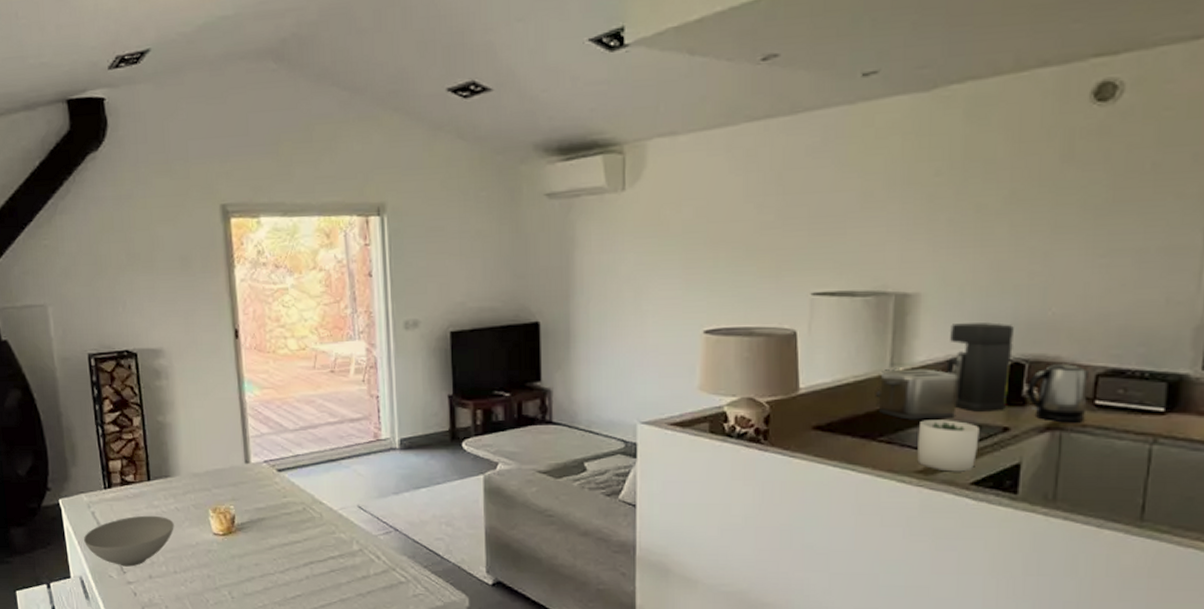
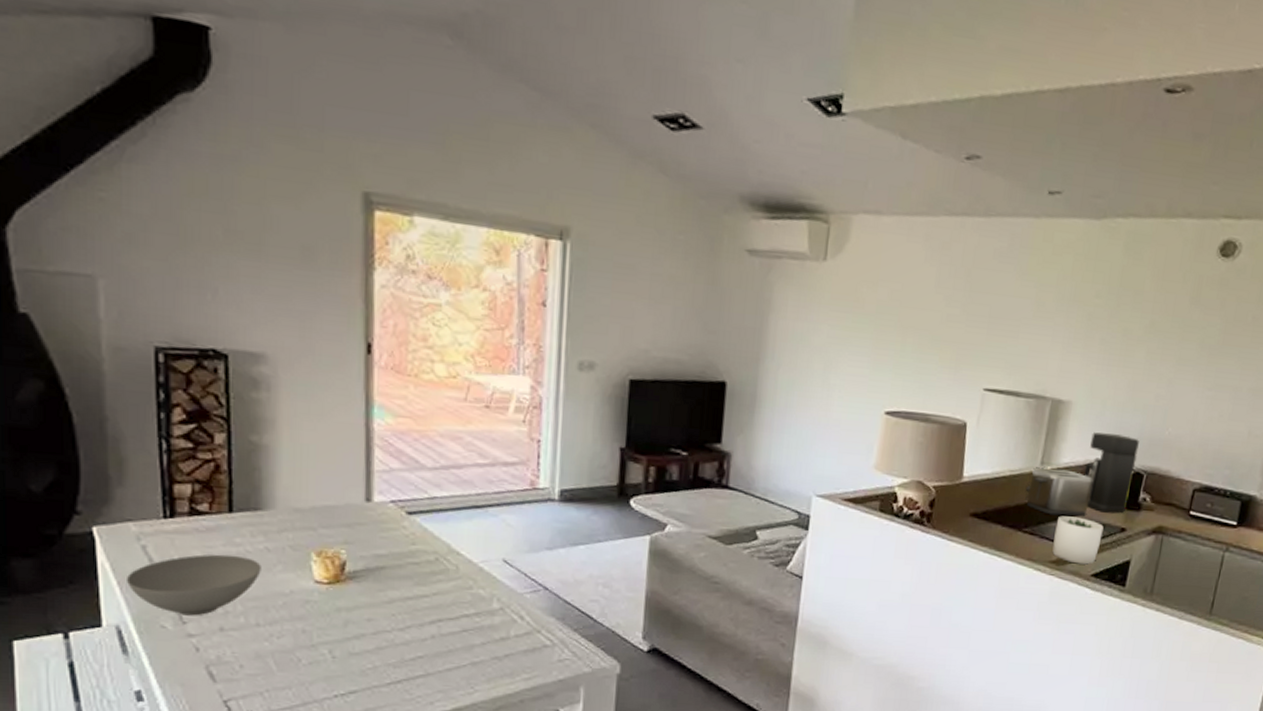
kettle: present [1027,364,1090,423] -> none [1142,477,1190,529]

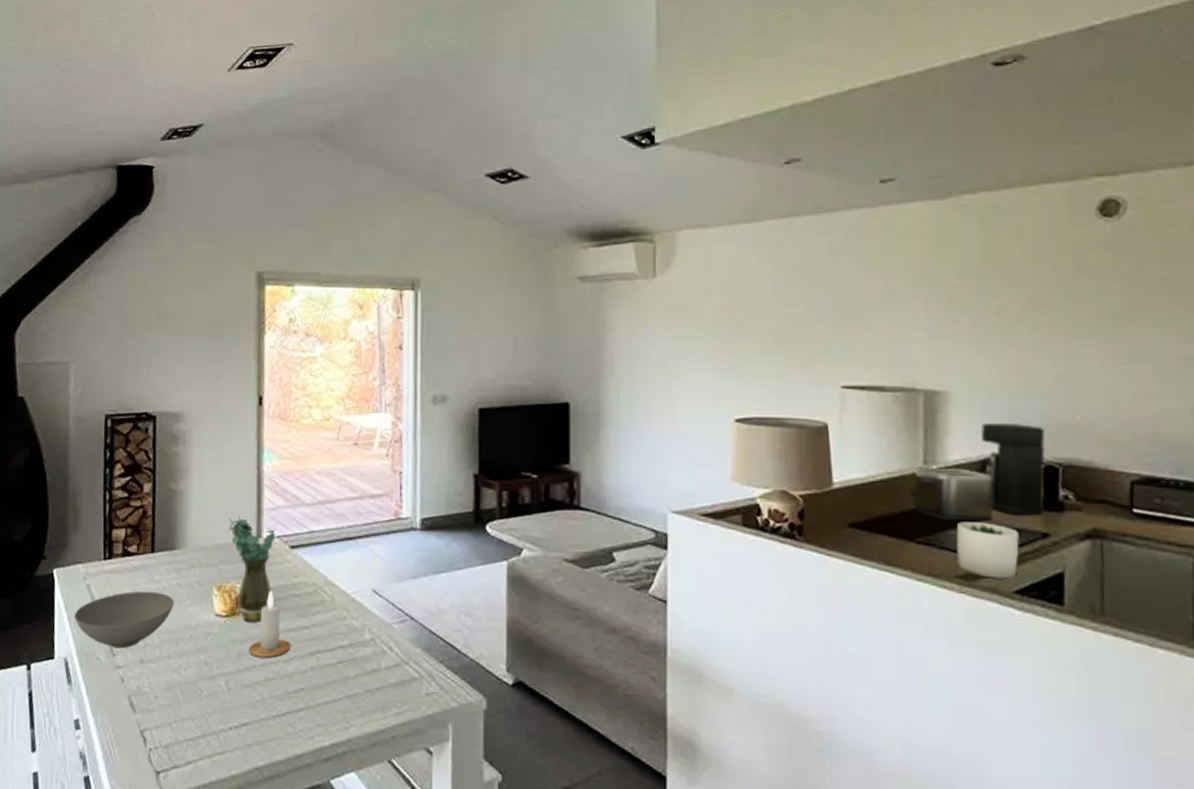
vase: none [329,477,390,590] -> present [228,516,276,622]
candle: none [356,557,408,626] -> present [248,590,291,658]

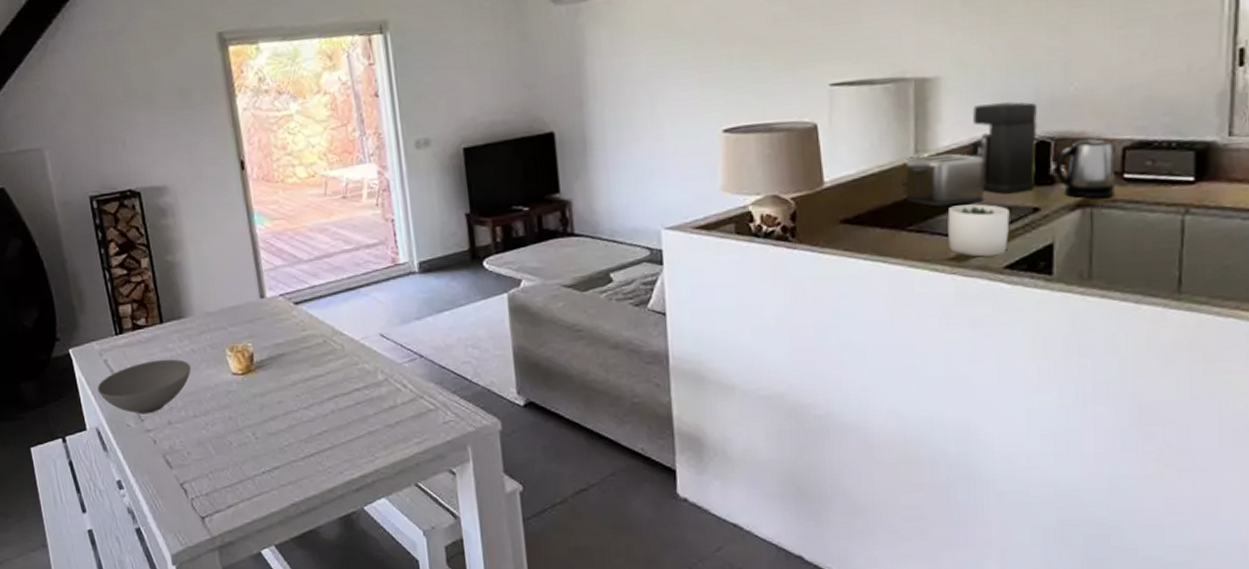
vase: present [228,516,276,622] -> none [229,280,283,377]
candle: present [248,590,291,658] -> none [268,345,309,408]
kettle: none [1063,469,1125,532] -> present [1054,139,1117,199]

